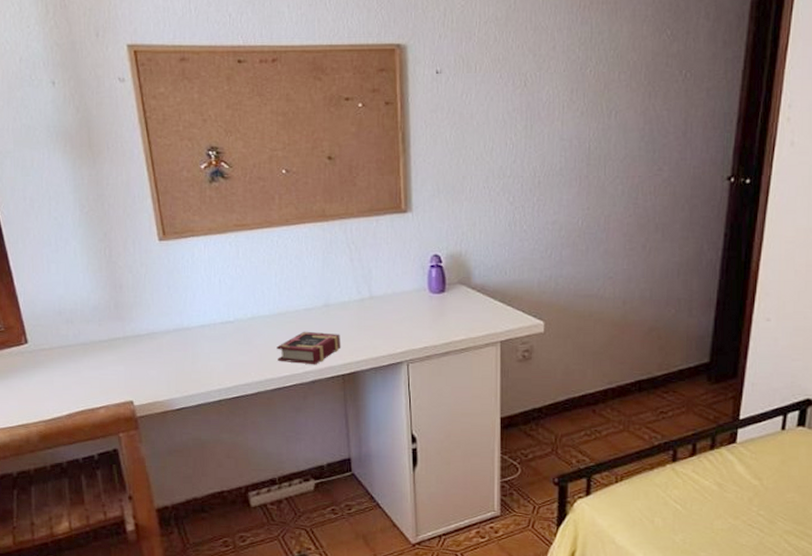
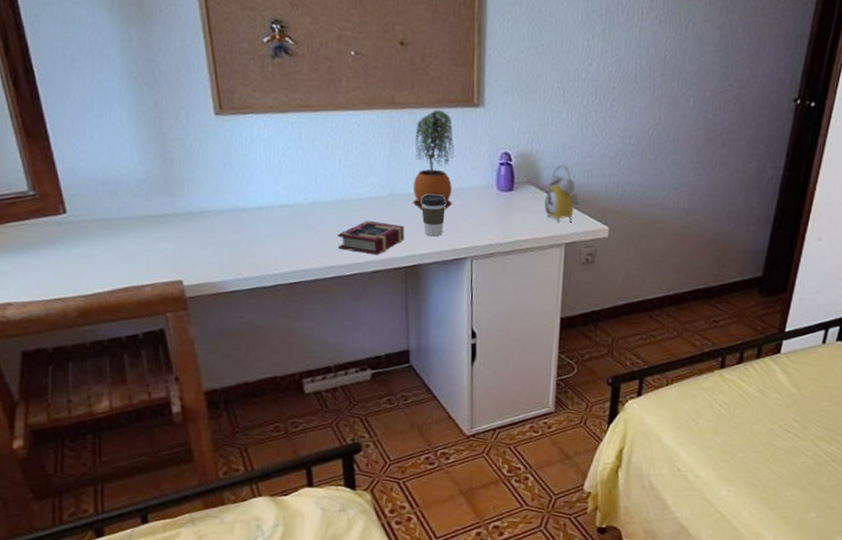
potted plant: none [346,219,386,318] -> present [413,110,454,211]
coffee cup: none [355,301,379,343] -> present [421,194,446,237]
alarm clock: none [477,262,513,321] -> present [544,164,580,223]

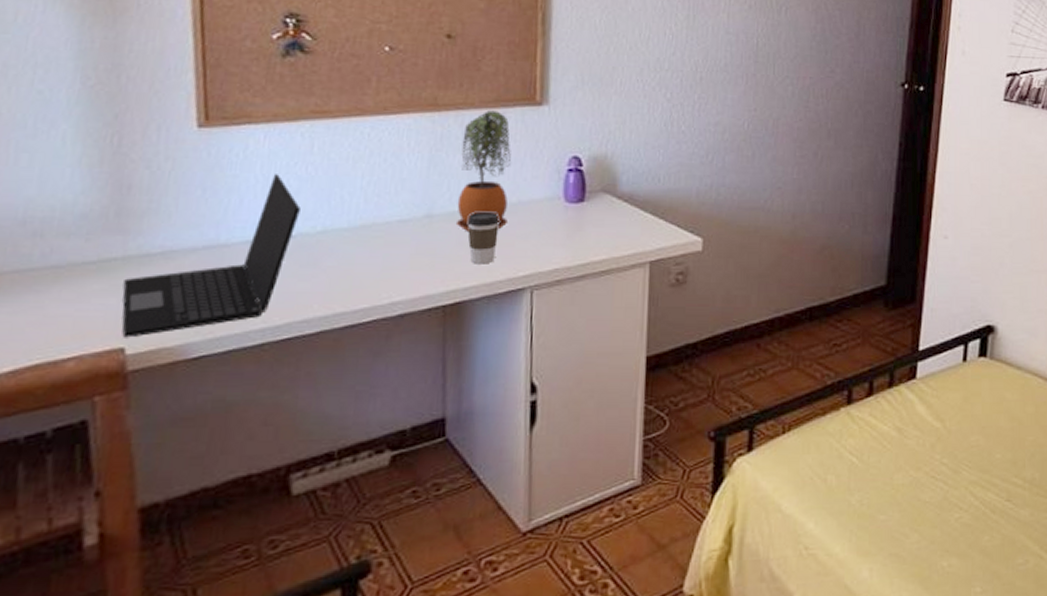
laptop: none [176,155,295,274] -> present [121,174,301,338]
book: present [337,220,405,256] -> none [354,249,445,294]
alarm clock: present [544,164,580,223] -> none [623,167,666,237]

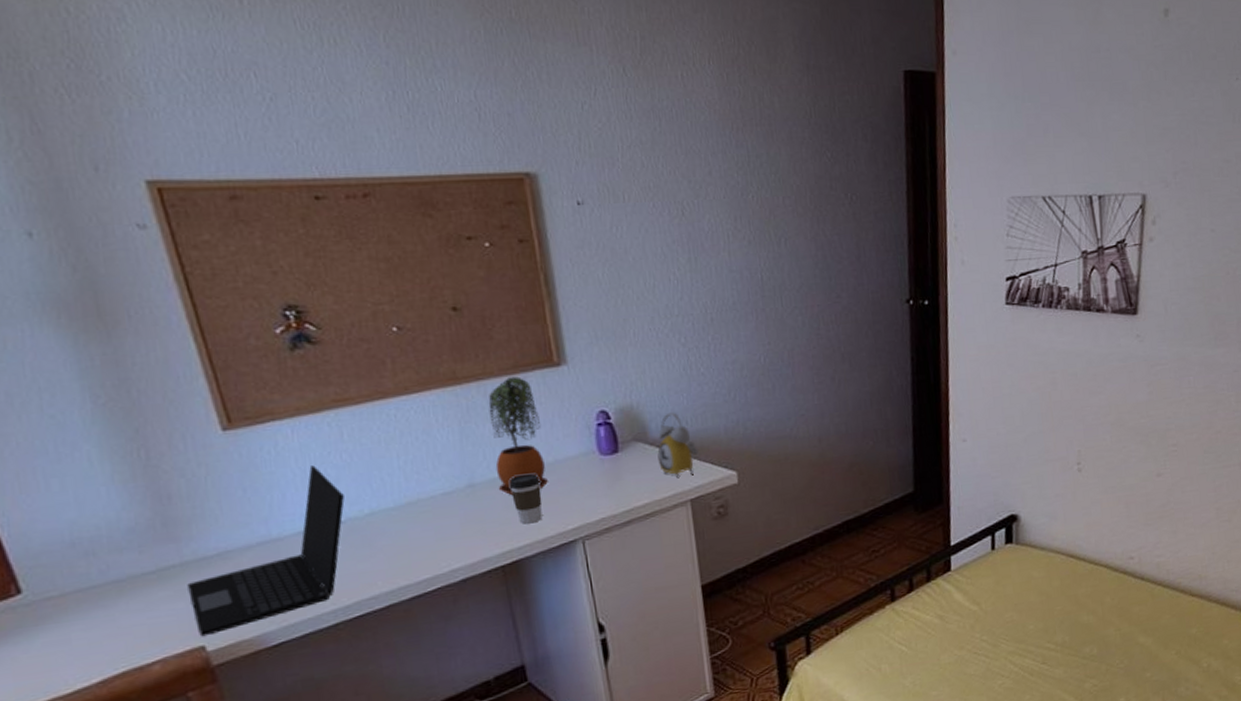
alarm clock: none [623,167,666,237] -> present [657,412,699,479]

